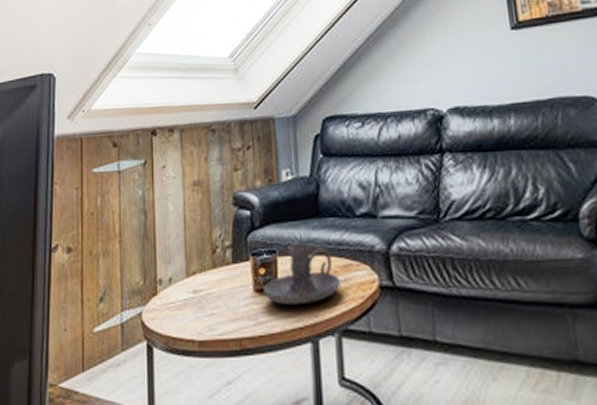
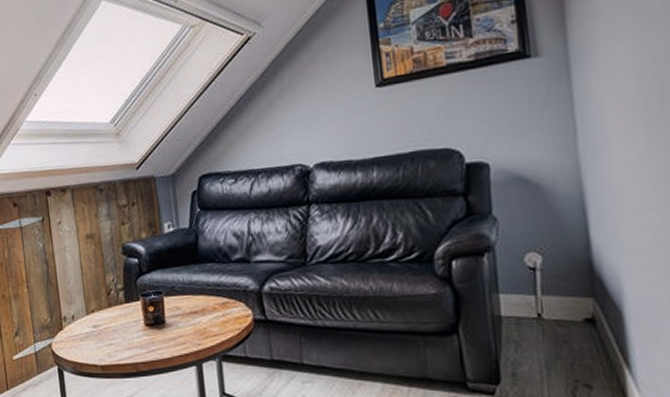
candle holder: present [263,242,341,306] -> none [152,284,220,337]

